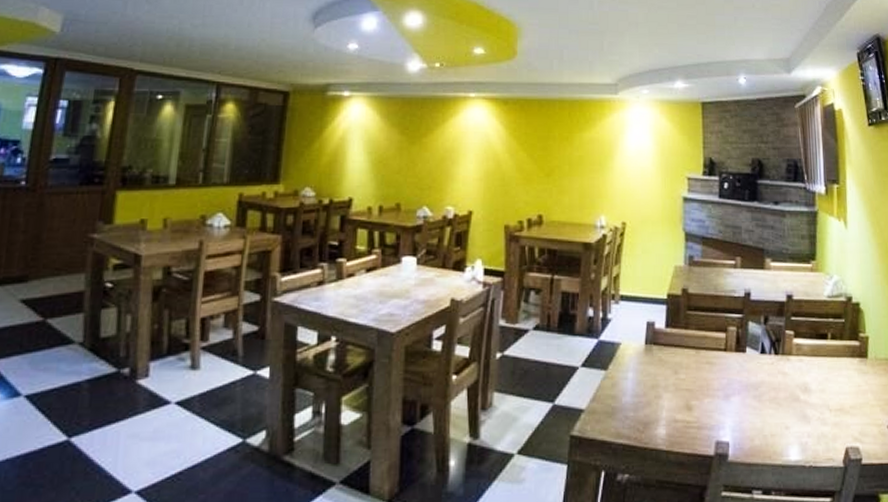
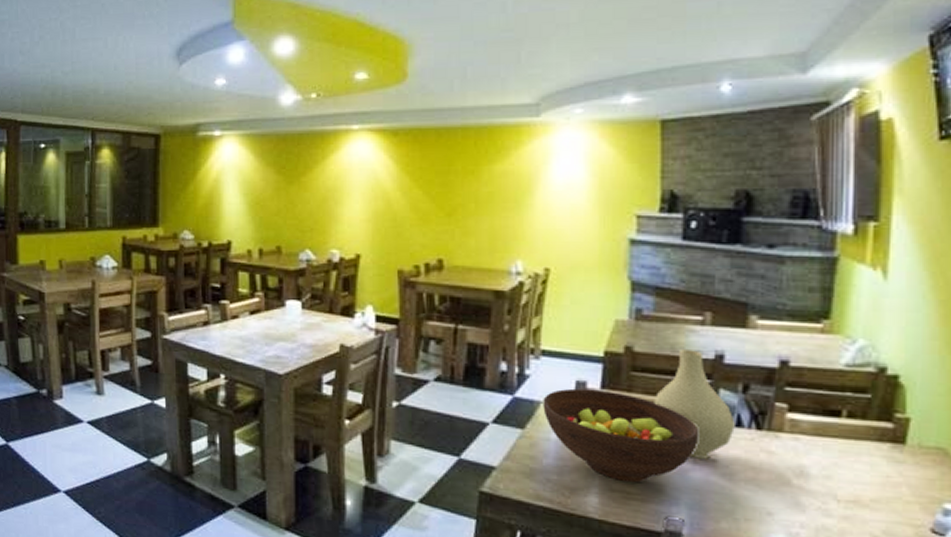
fruit bowl: none [622,328,737,412] -> present [543,388,699,483]
vase: none [704,289,761,384] -> present [654,349,735,459]

